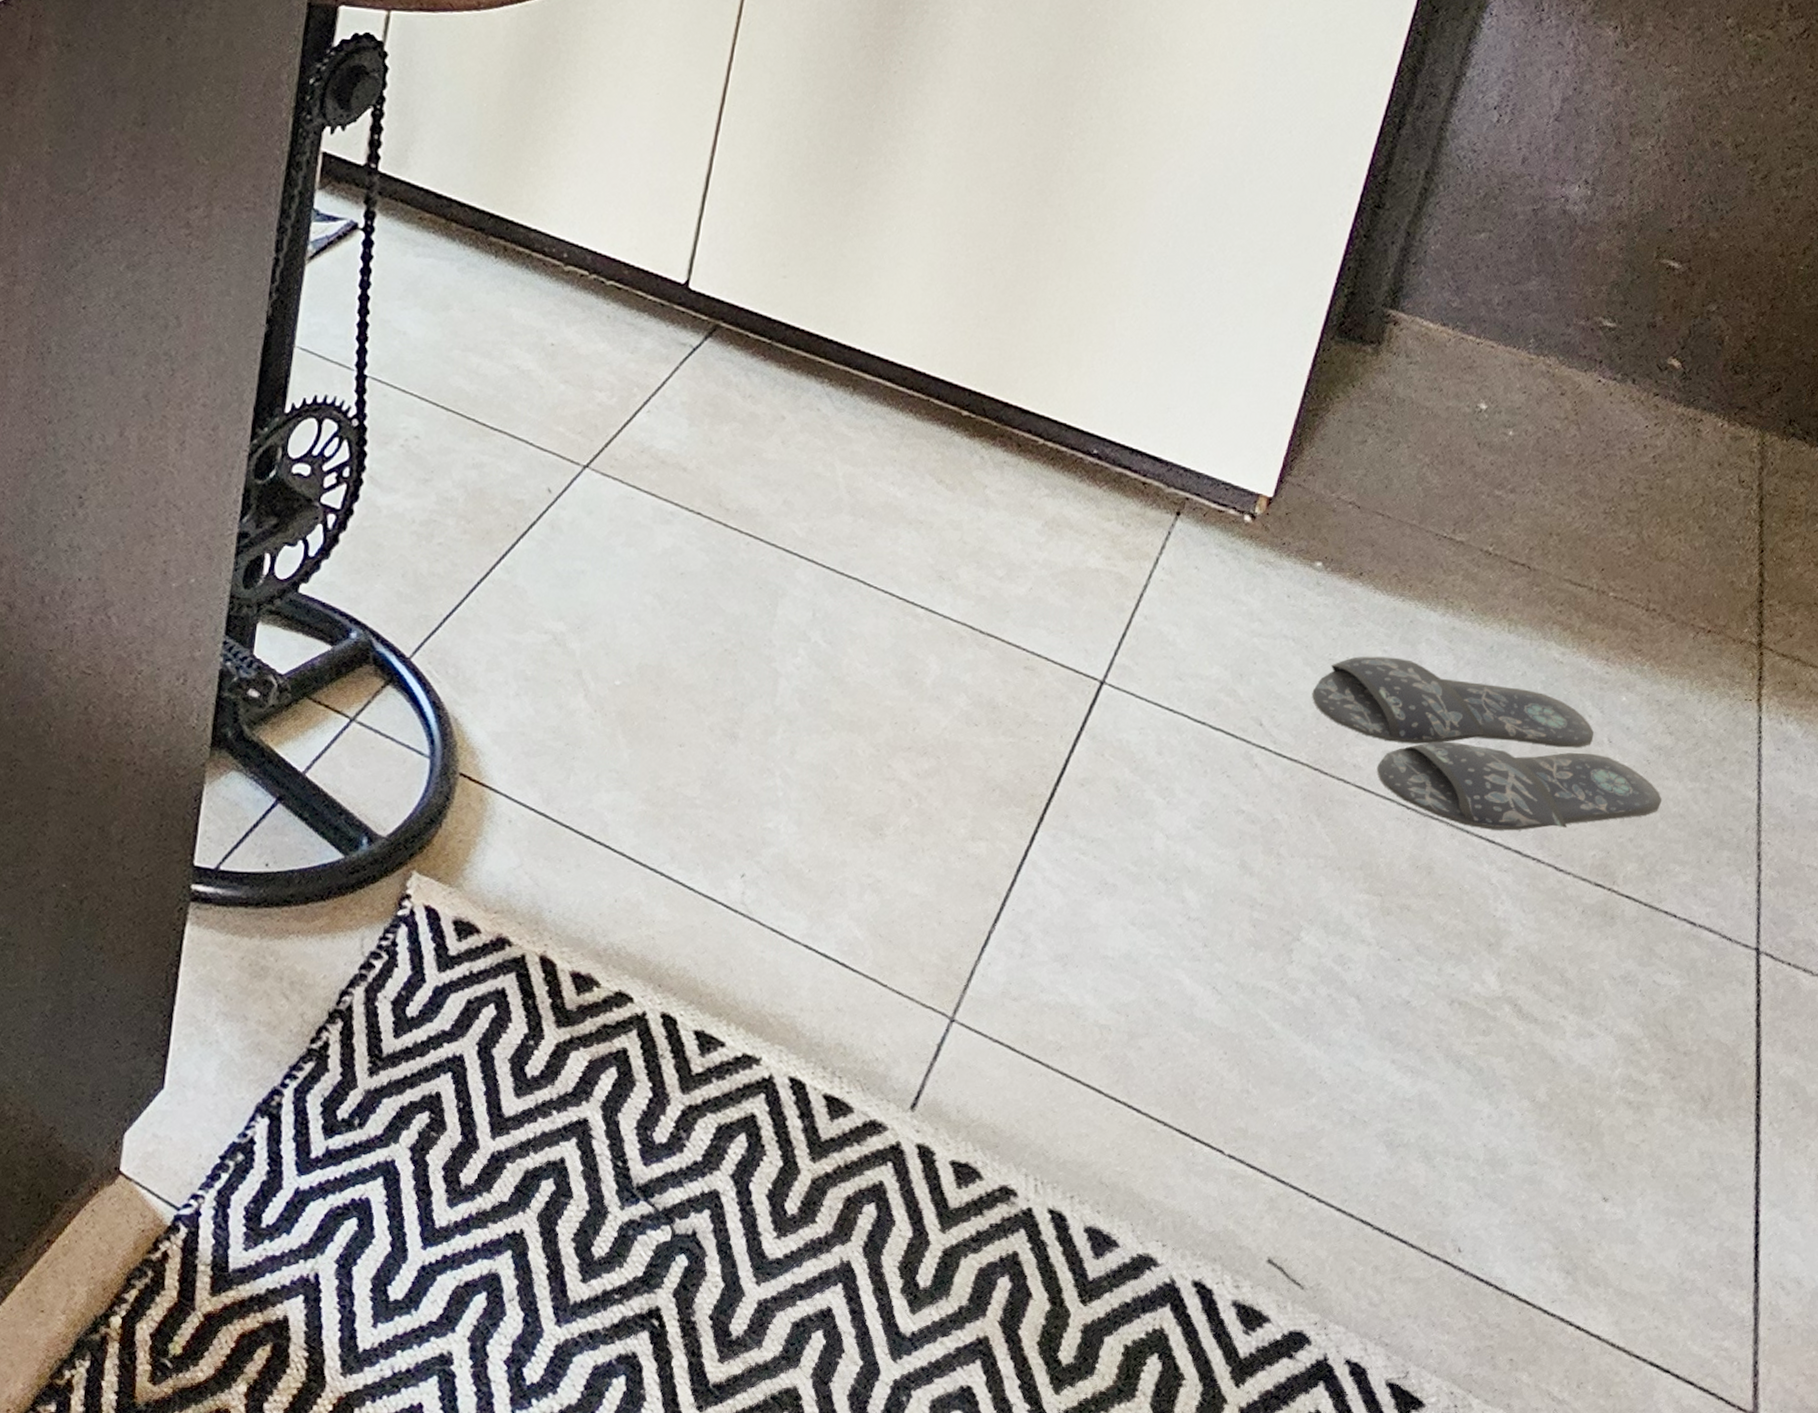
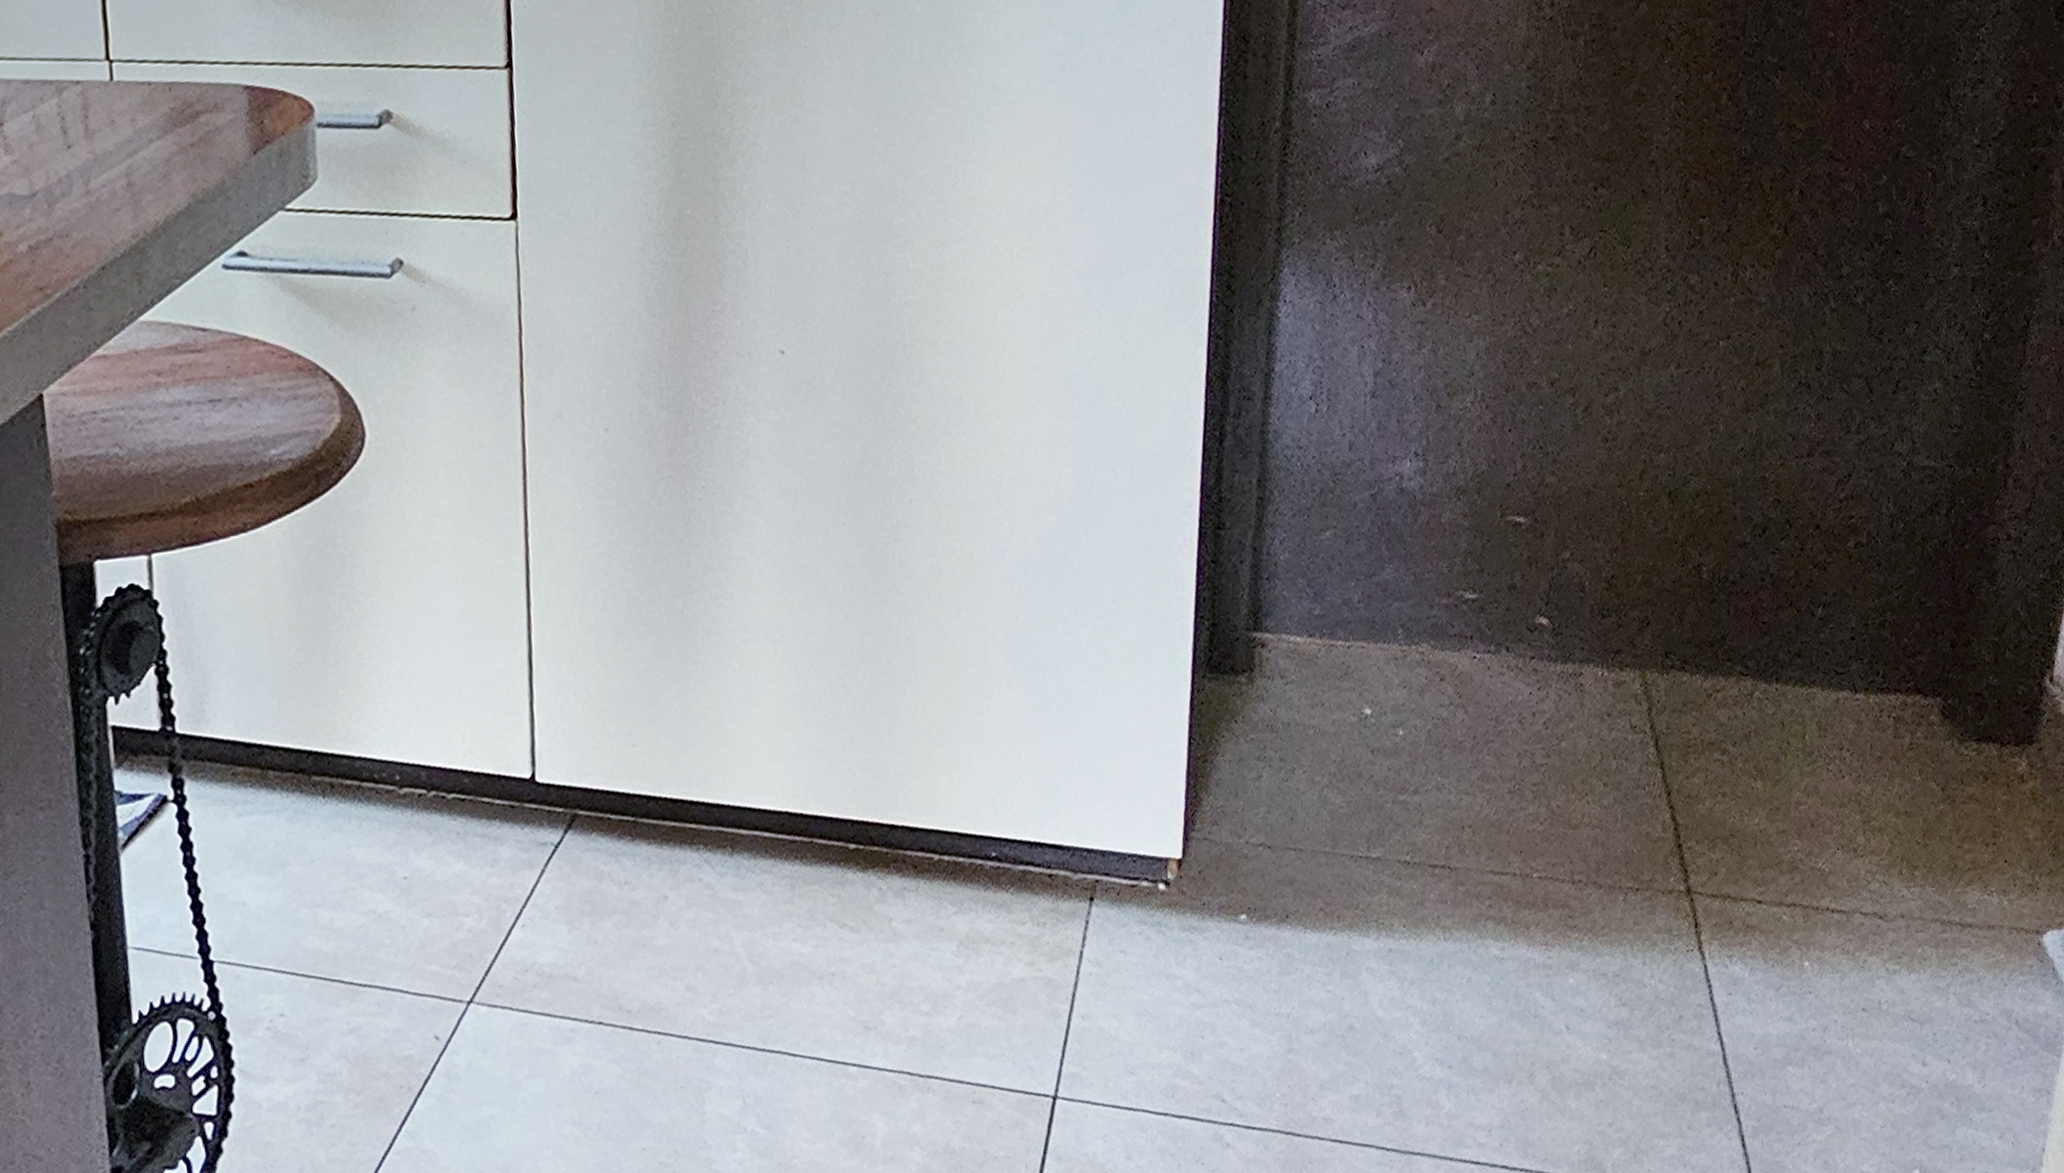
slippers: present [1311,656,1663,831] -> none [1266,994,1631,1153]

